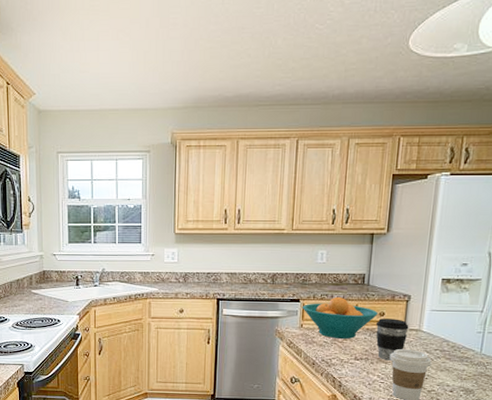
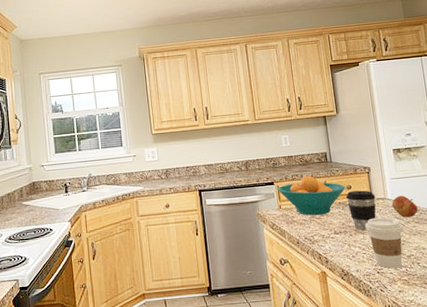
apple: none [424,329,453,353] -> present [391,195,418,218]

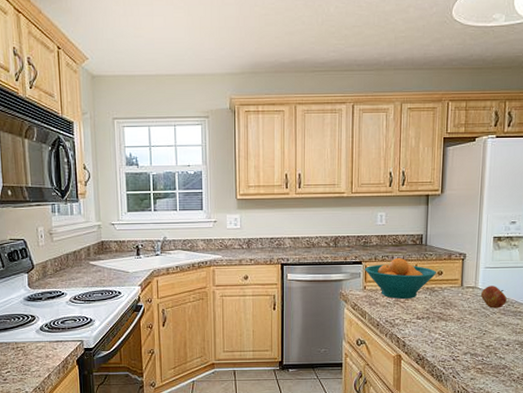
coffee cup: present [345,190,376,231] -> none [435,277,466,318]
coffee cup: present [365,217,404,269] -> none [449,306,488,357]

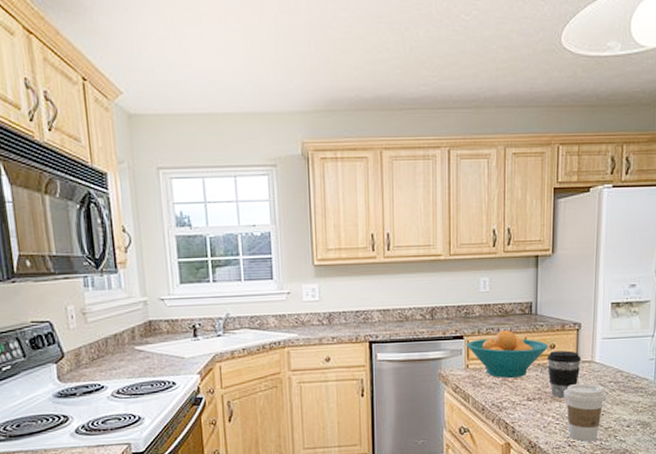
coffee cup: none [435,277,466,318] -> present [546,350,581,398]
coffee cup: none [449,306,488,357] -> present [563,383,607,442]
apple: present [480,286,507,308] -> none [598,359,627,385]

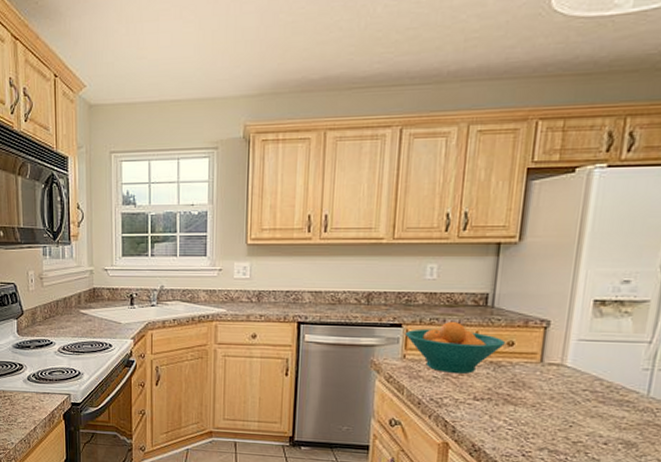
coffee cup: present [546,350,581,398] -> none [502,349,548,402]
coffee cup: present [563,383,607,442] -> none [520,387,579,455]

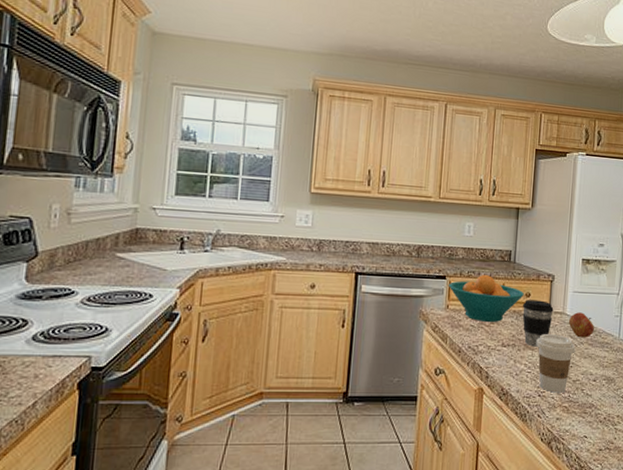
coffee cup: none [502,349,548,402] -> present [522,300,554,347]
coffee cup: none [520,387,579,455] -> present [536,333,576,393]
apple: none [568,364,609,394] -> present [568,312,594,338]

